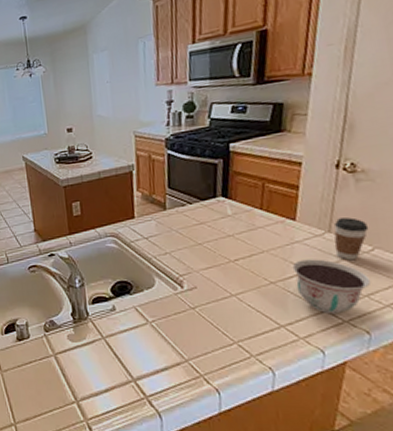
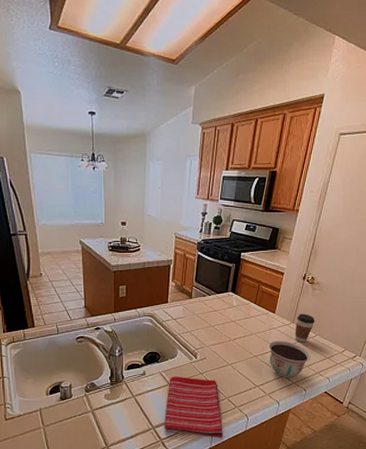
dish towel: none [147,312,238,400] -> present [164,376,223,438]

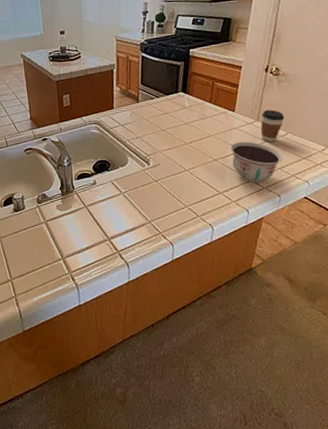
dish towel: present [164,376,223,438] -> none [119,185,186,250]

